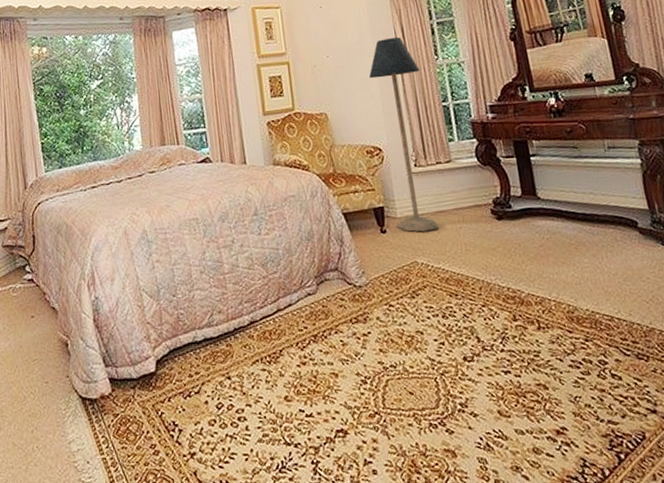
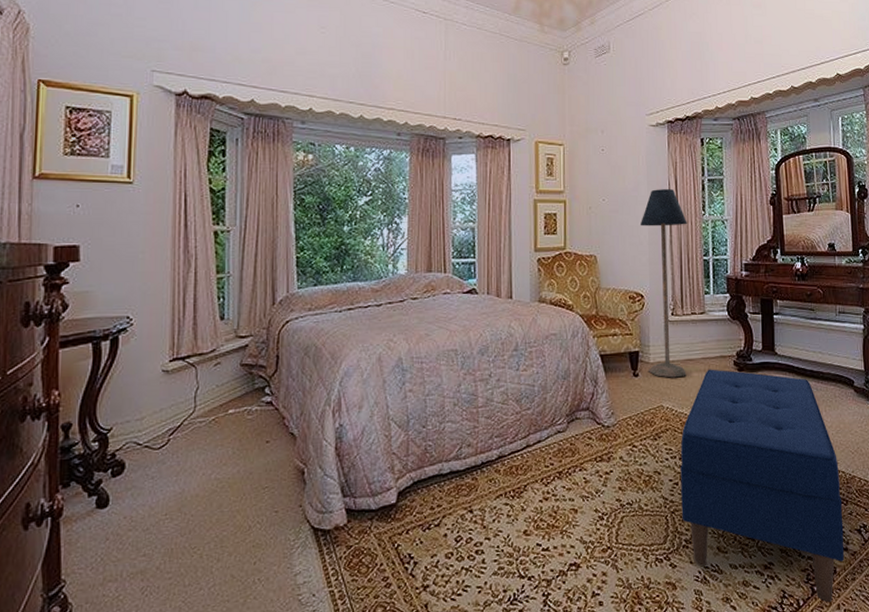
bench: none [441,219,653,473] -> present [680,369,844,603]

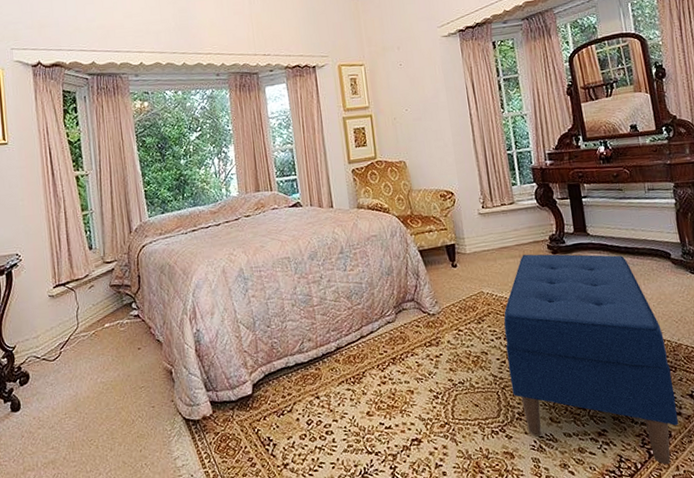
floor lamp: present [639,189,687,378] -> none [442,92,503,266]

